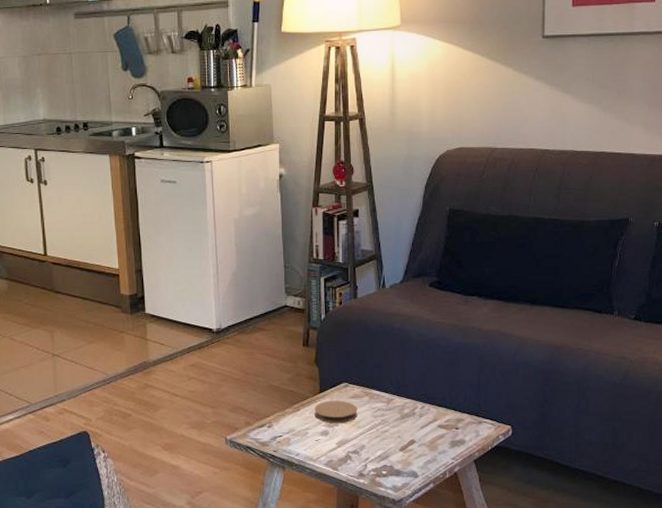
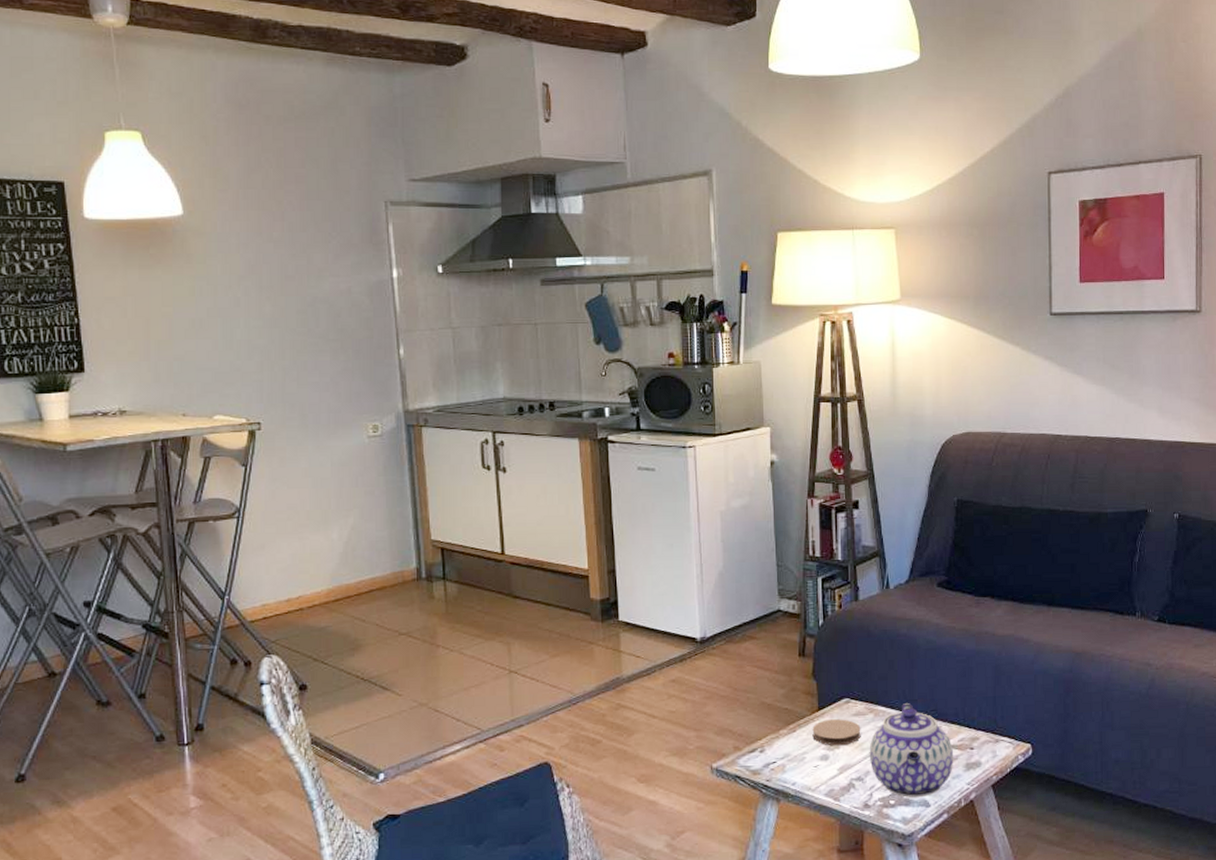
teapot: none [364,387,441,469] -> present [869,702,954,797]

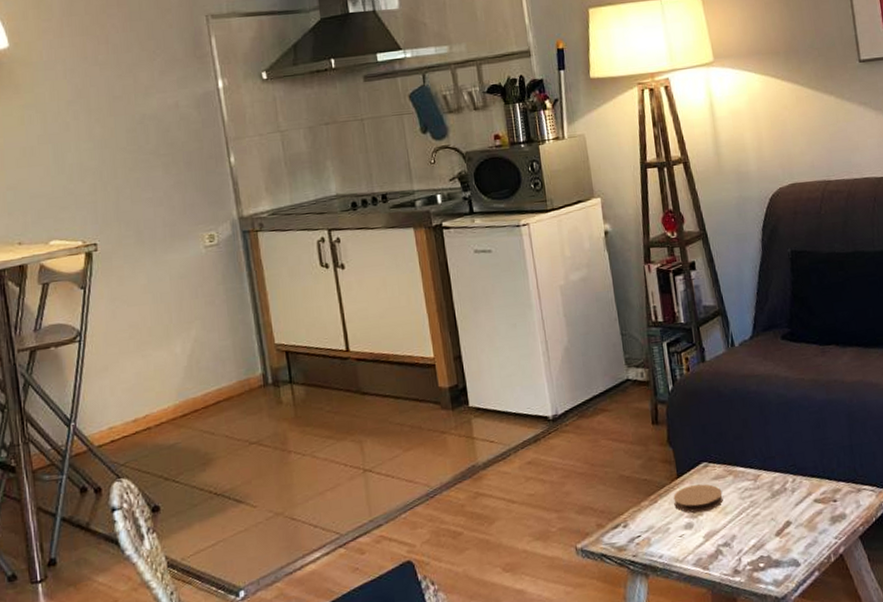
teapot: present [869,702,954,797] -> none [732,460,819,559]

